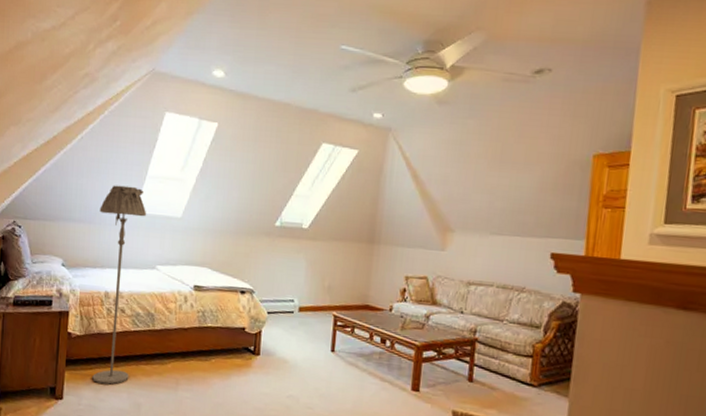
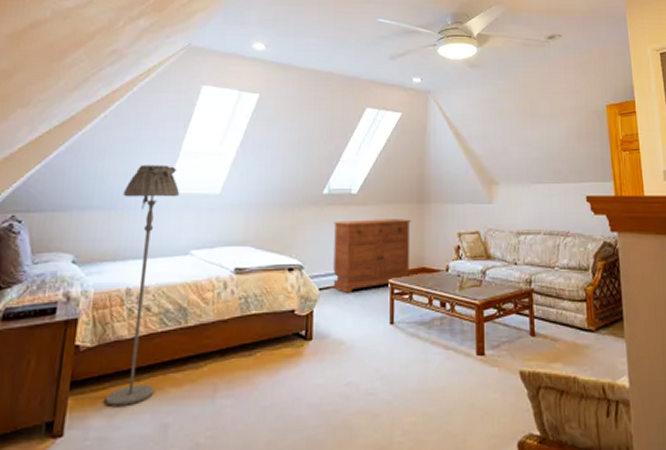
sideboard: none [277,252,359,320] -> present [330,219,413,294]

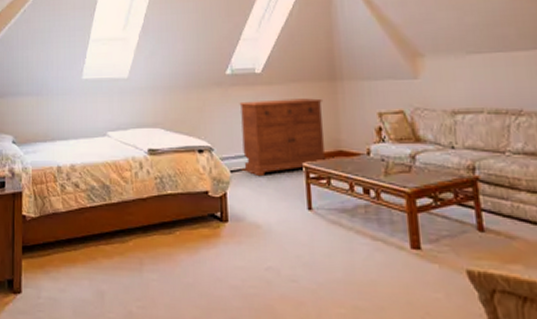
floor lamp: present [105,164,180,406] -> none [46,52,93,271]

